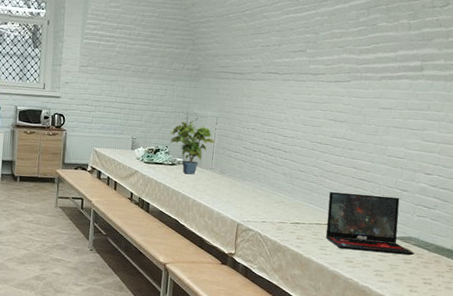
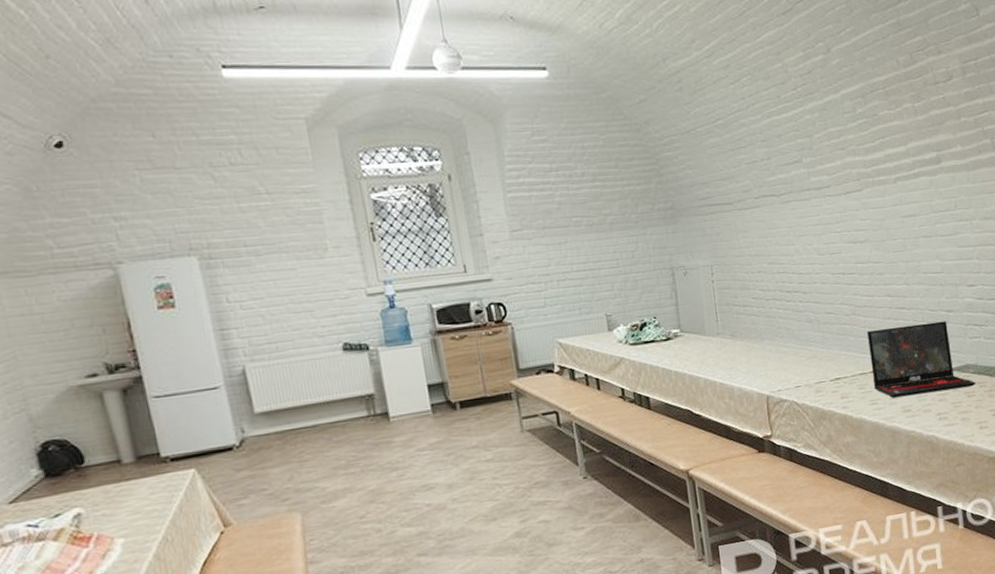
potted plant: present [170,121,216,175] -> none [655,276,717,348]

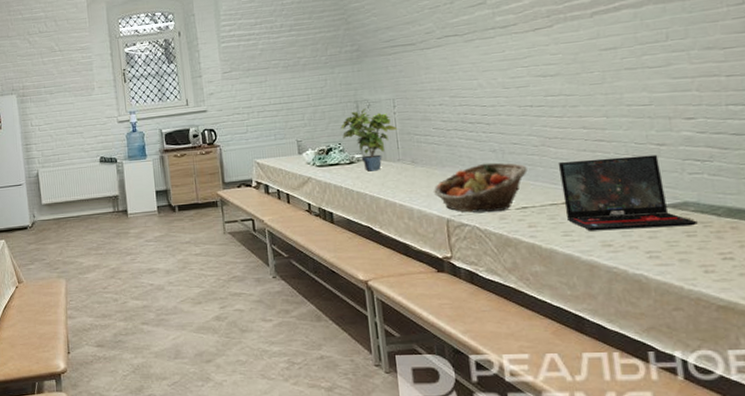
potted plant: none [655,276,717,348] -> present [340,109,398,172]
fruit basket: none [753,333,840,388] -> present [433,162,528,213]

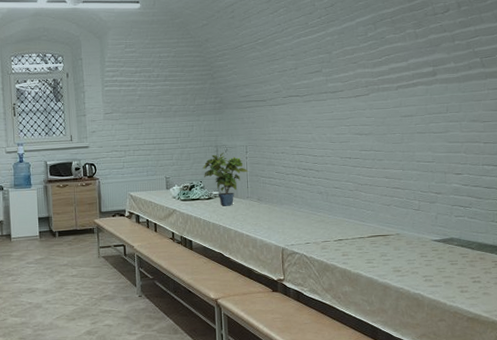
fruit basket: present [433,162,528,213] -> none [273,202,344,243]
laptop: present [558,154,698,231] -> none [366,201,459,260]

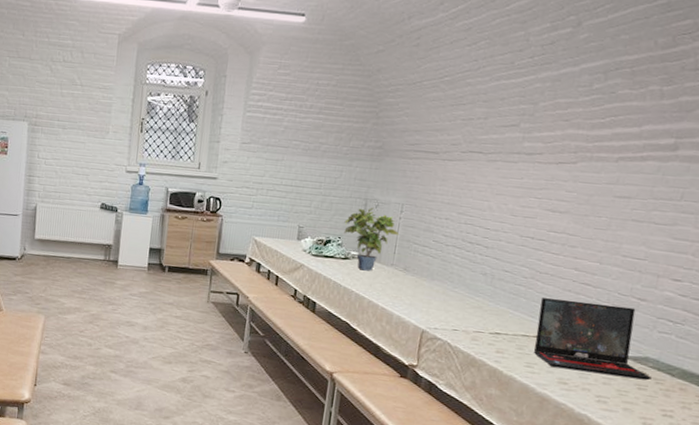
laptop: none [366,201,459,260] -> present [534,298,652,381]

